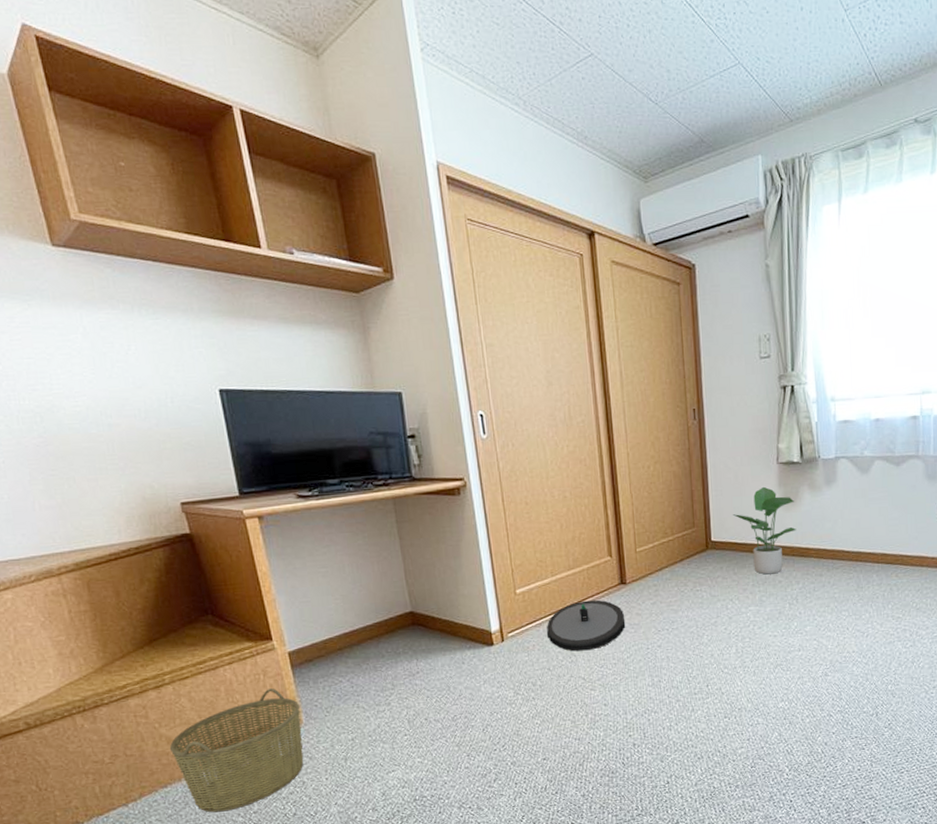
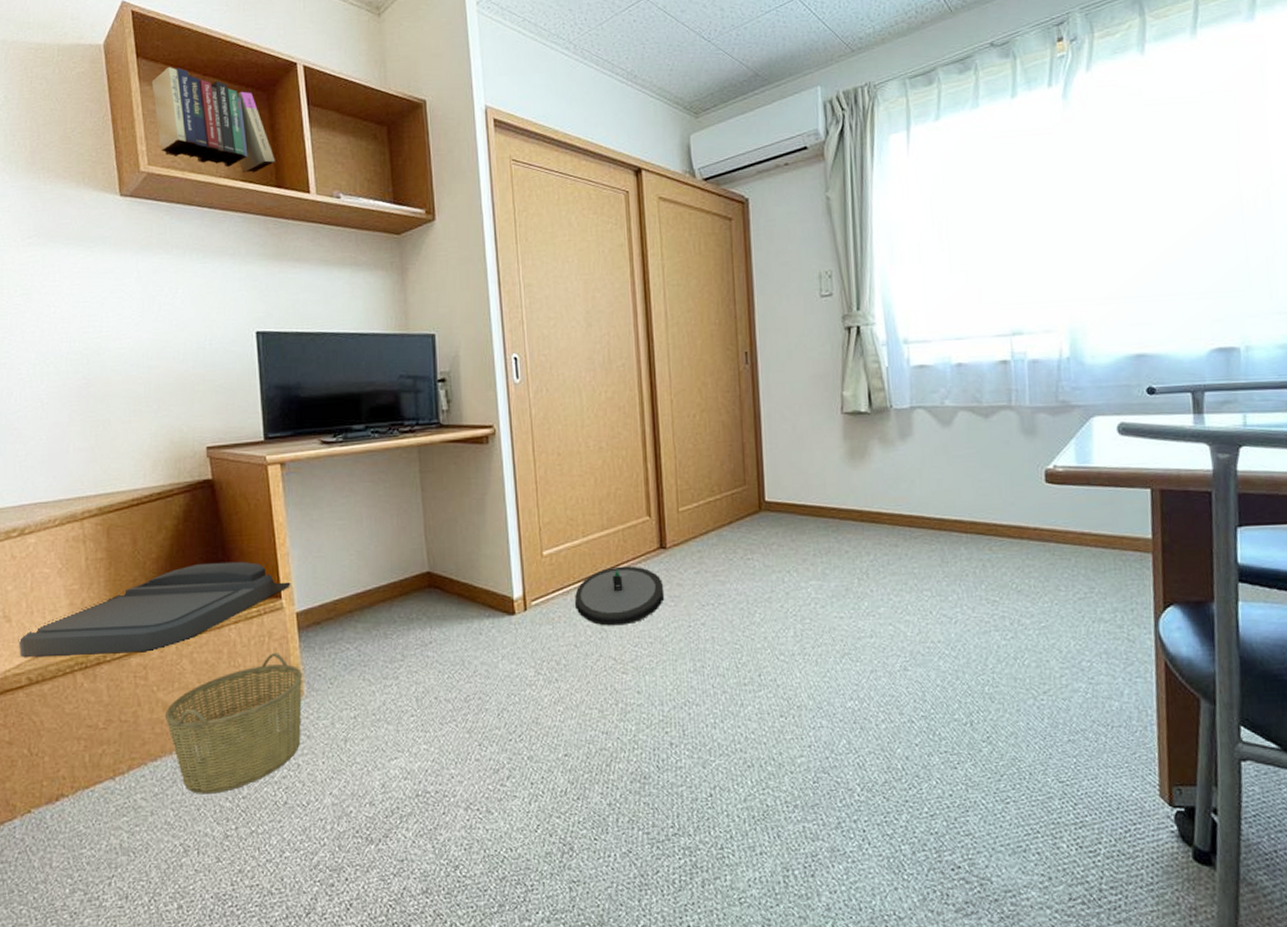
cushion: none [9,608,280,704] -> present [18,561,291,657]
books: none [70,102,220,225] -> present [152,66,275,174]
potted plant: present [732,486,797,575] -> none [790,439,866,543]

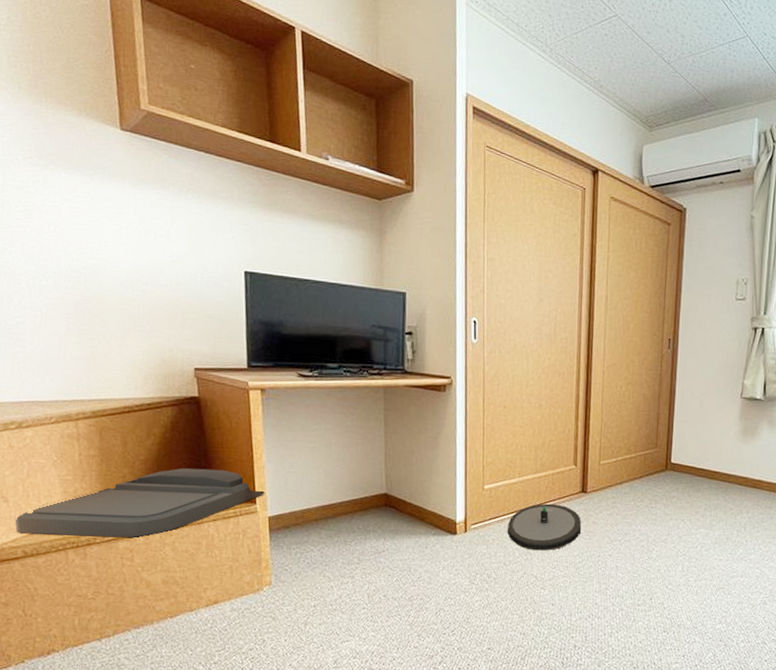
books: present [152,66,275,174] -> none [154,11,270,126]
basket: present [164,653,303,794] -> none [147,548,272,658]

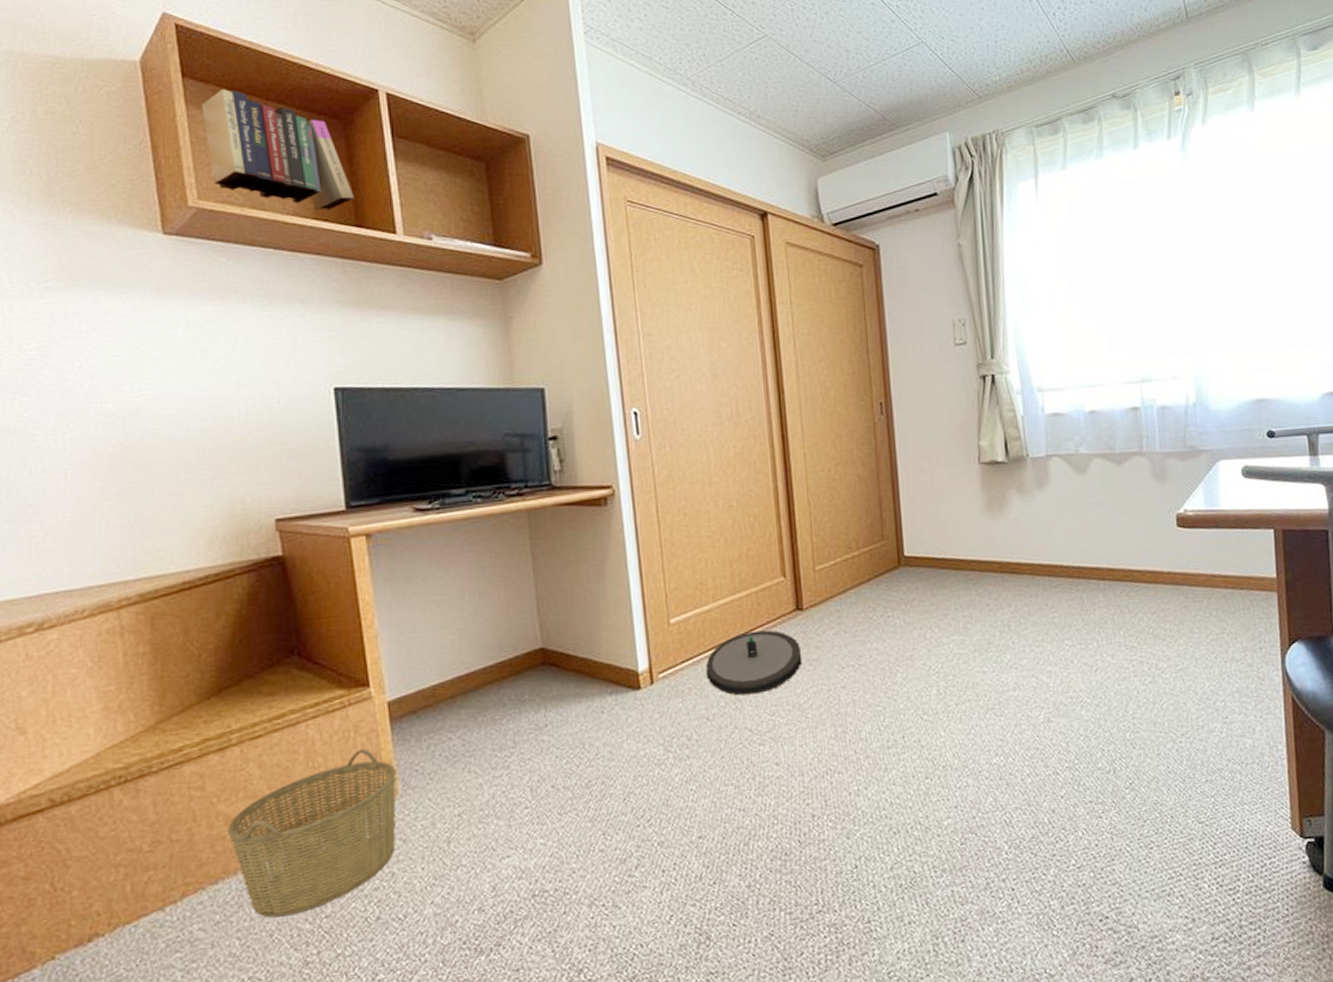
cushion: present [14,468,265,538] -> none [36,647,381,775]
basket: none [147,548,272,658] -> present [227,749,397,918]
books: none [154,11,270,126] -> present [201,88,354,211]

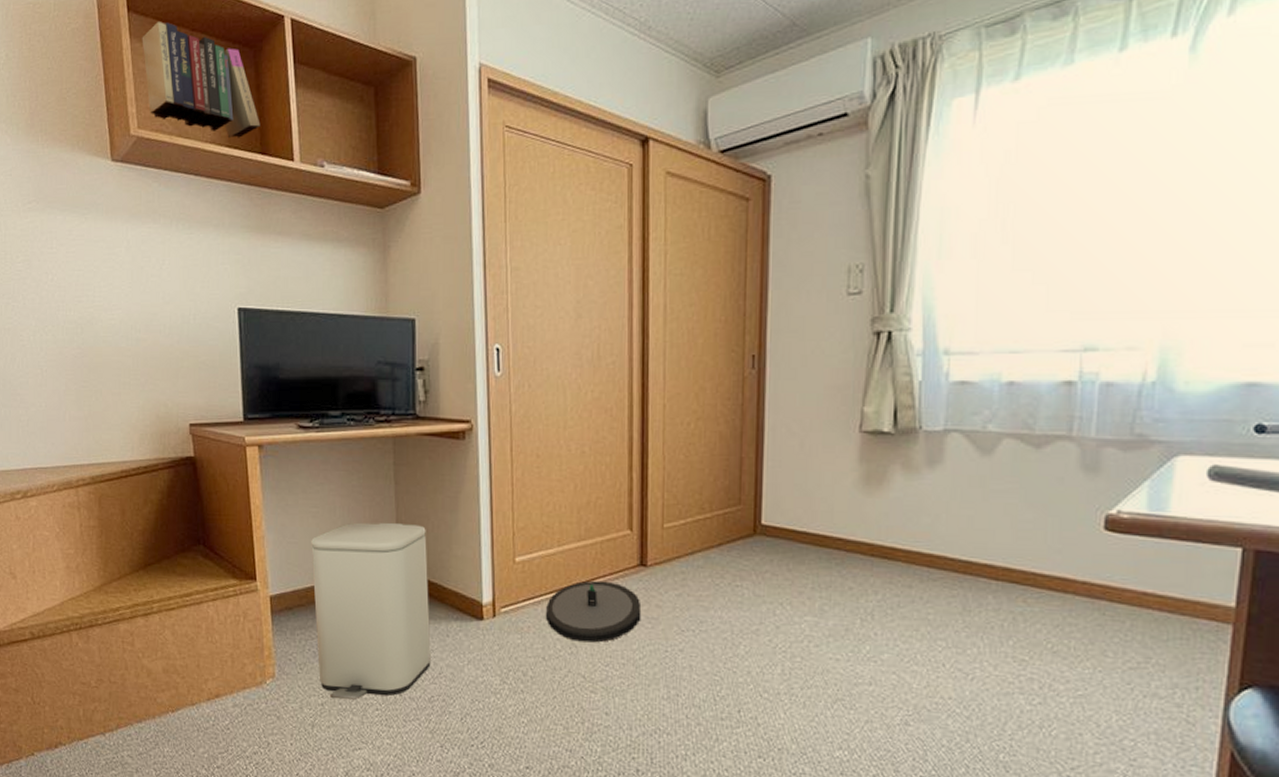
basket: present [227,749,397,918] -> none [148,633,275,760]
pedal bin: none [436,599,586,806] -> present [311,522,431,701]

